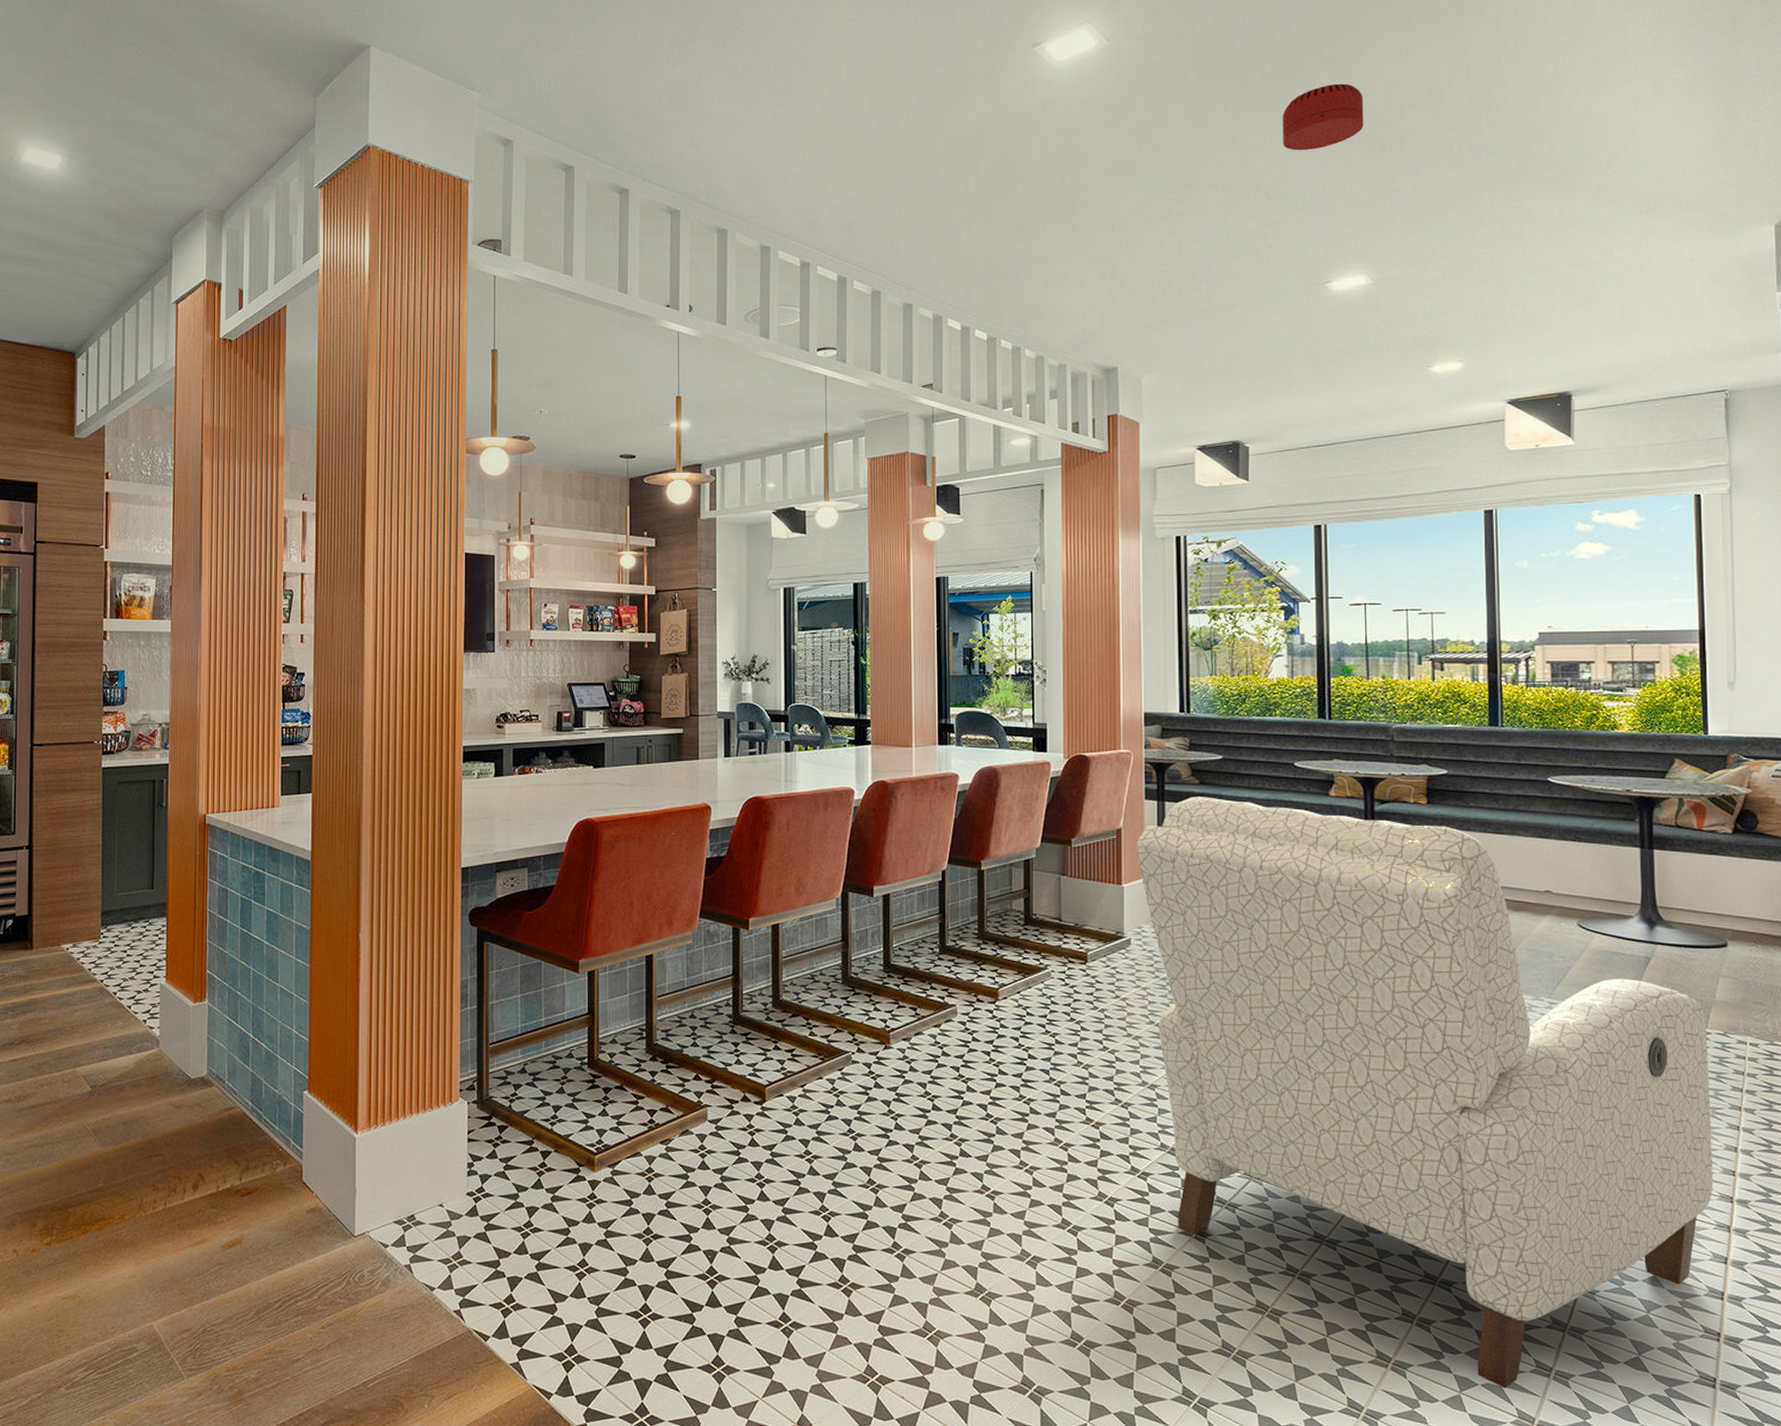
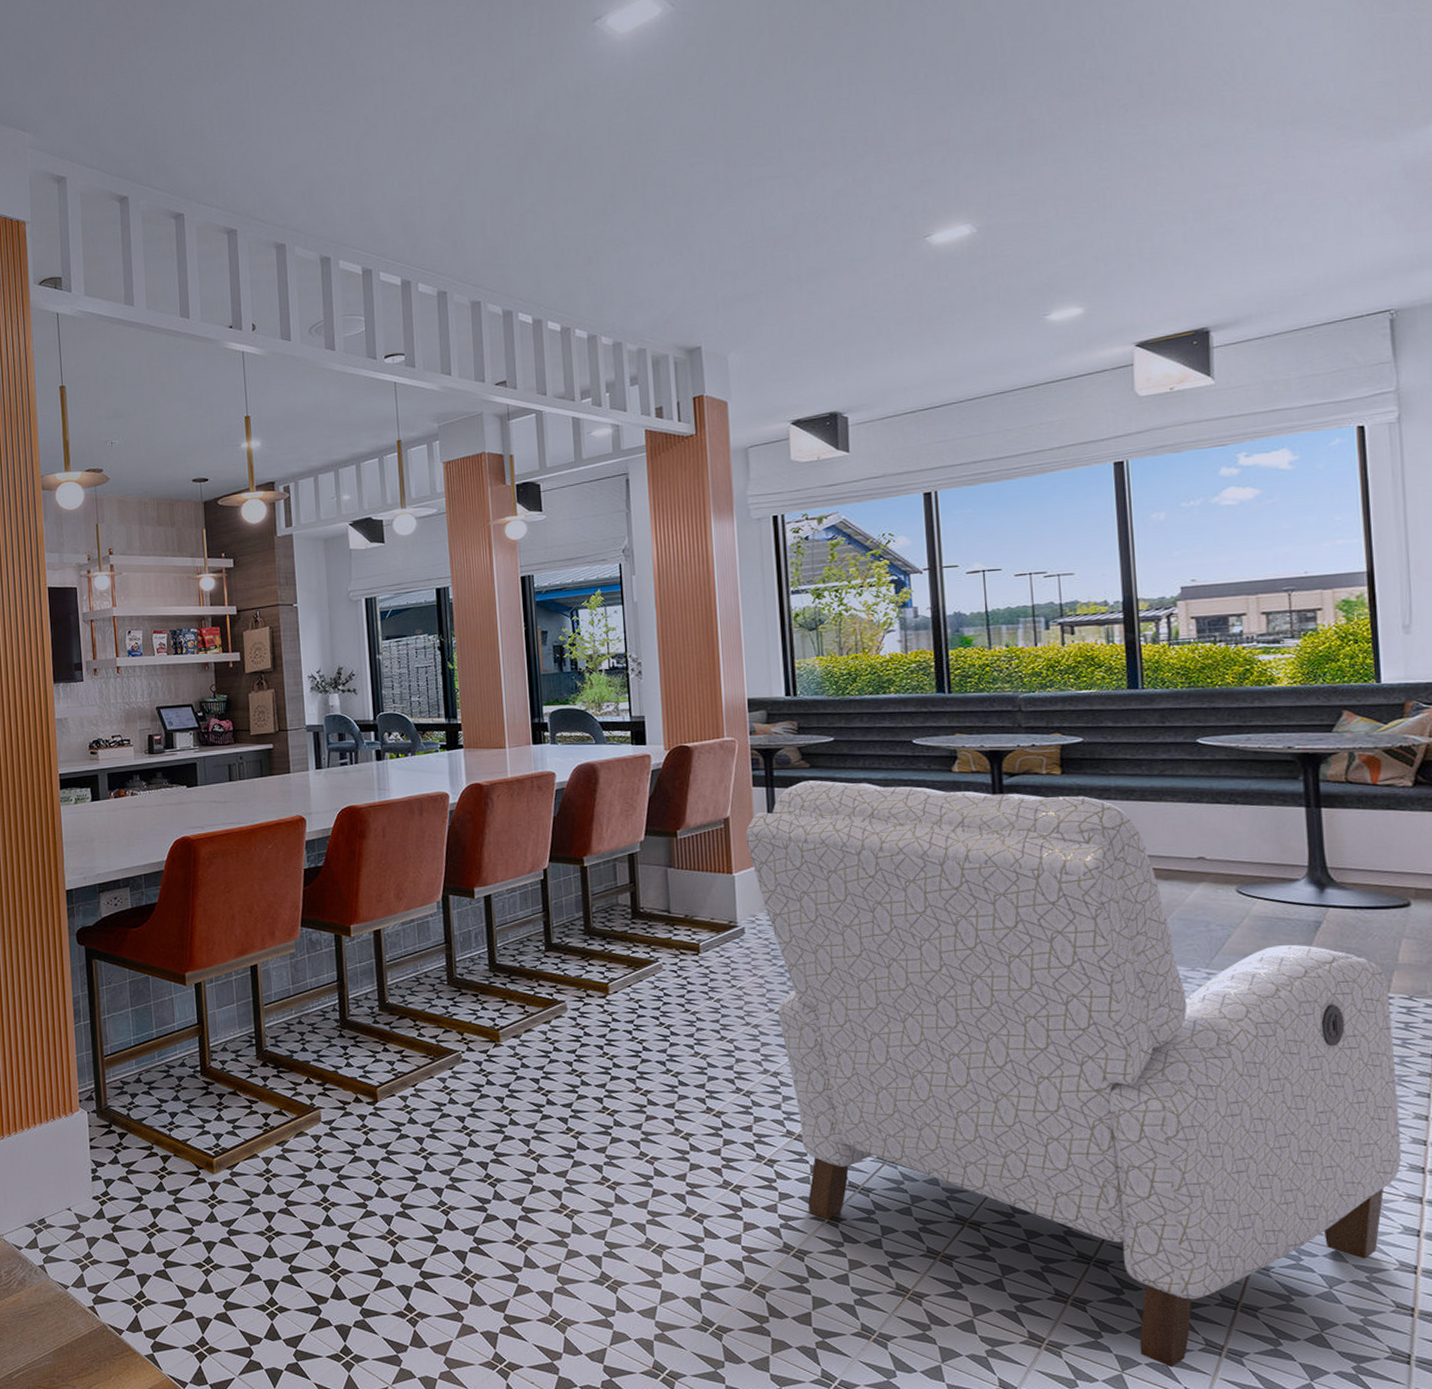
smoke detector: present [1282,83,1364,151] -> none [869,21,961,100]

